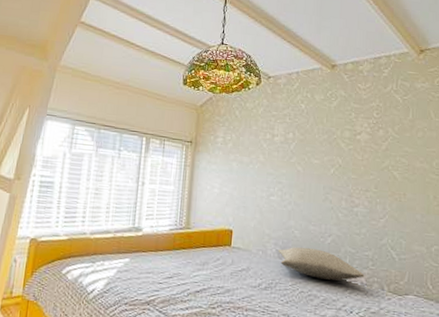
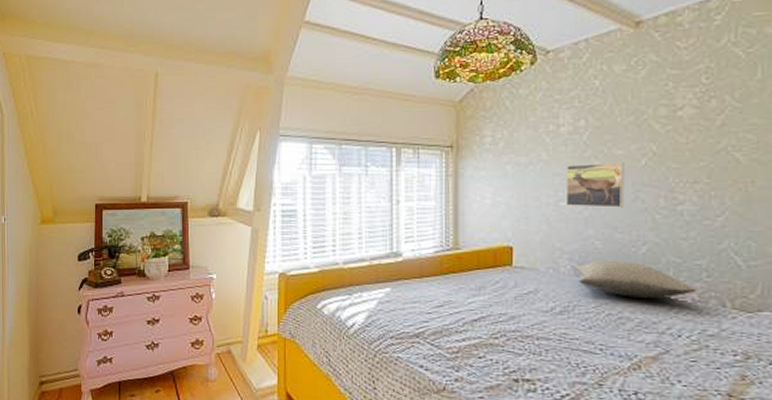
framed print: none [275,167,319,206] -> present [565,162,625,208]

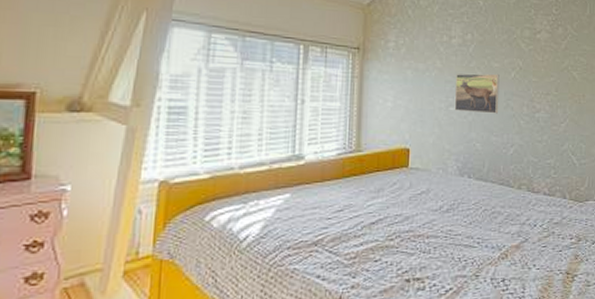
pillow: present [574,260,697,298] -> none [459,160,547,194]

